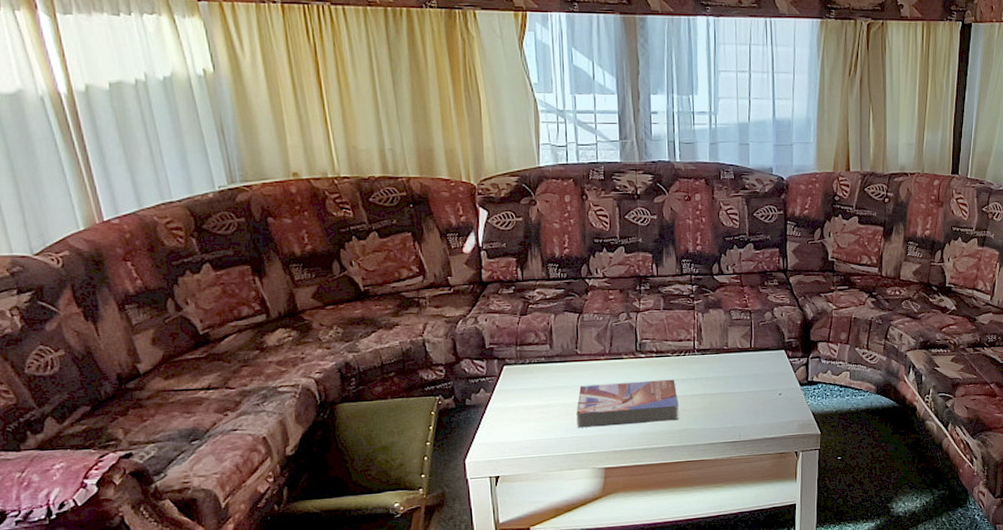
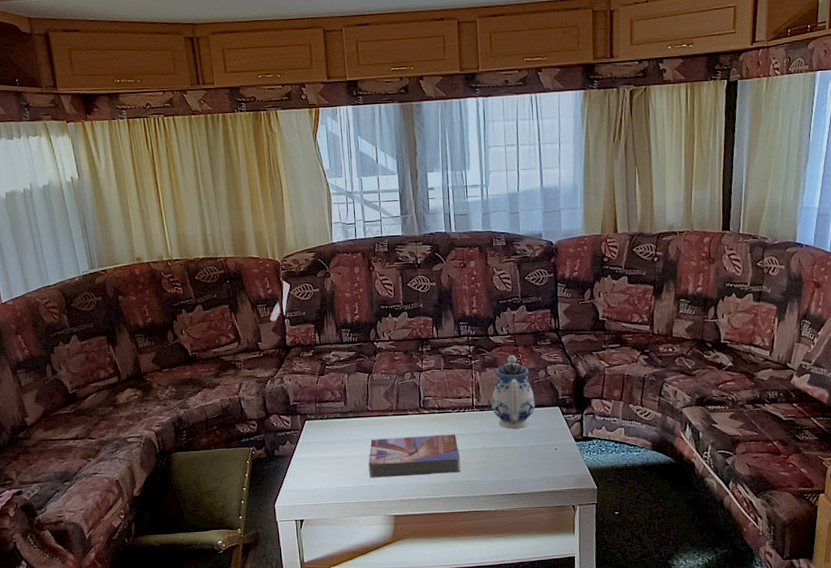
teapot: none [714,295,760,374] -> present [491,354,535,429]

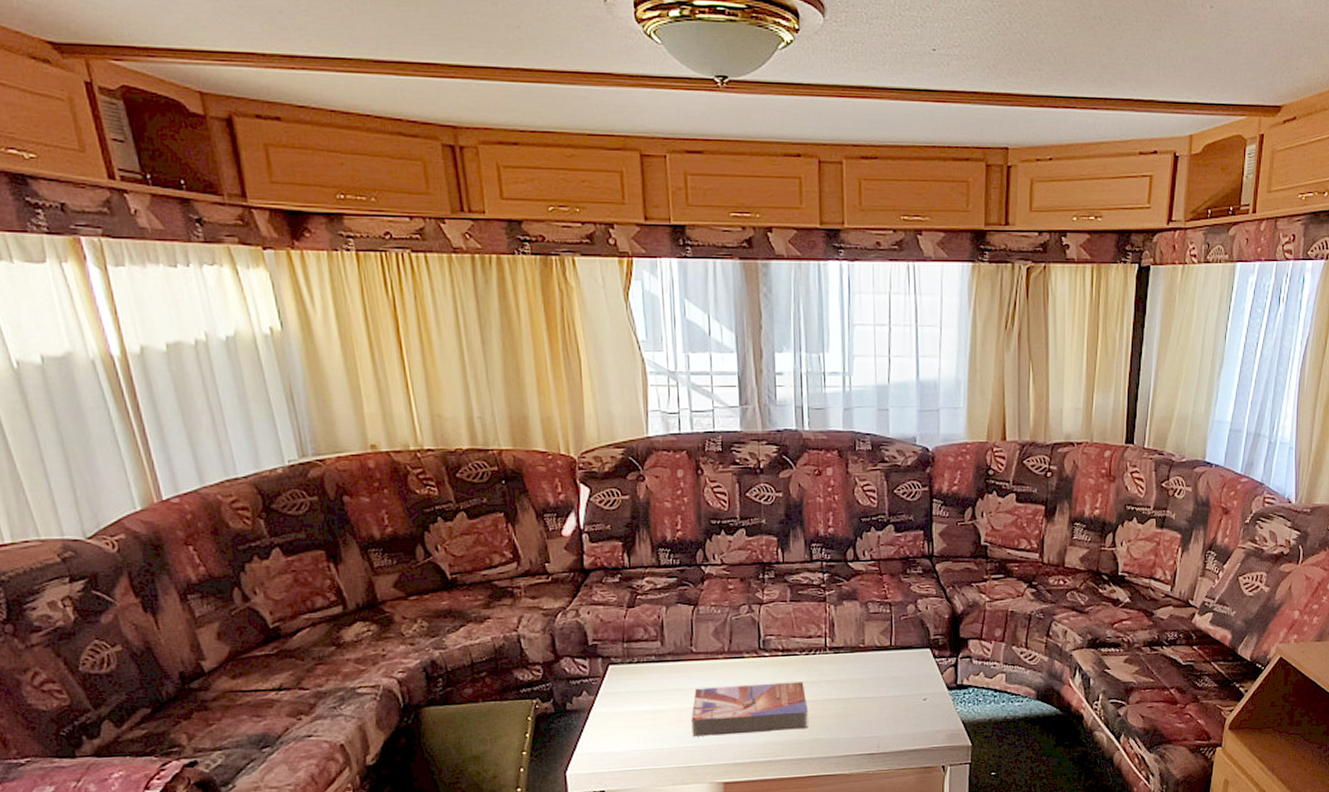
teapot: present [491,354,535,429] -> none [849,585,902,675]

